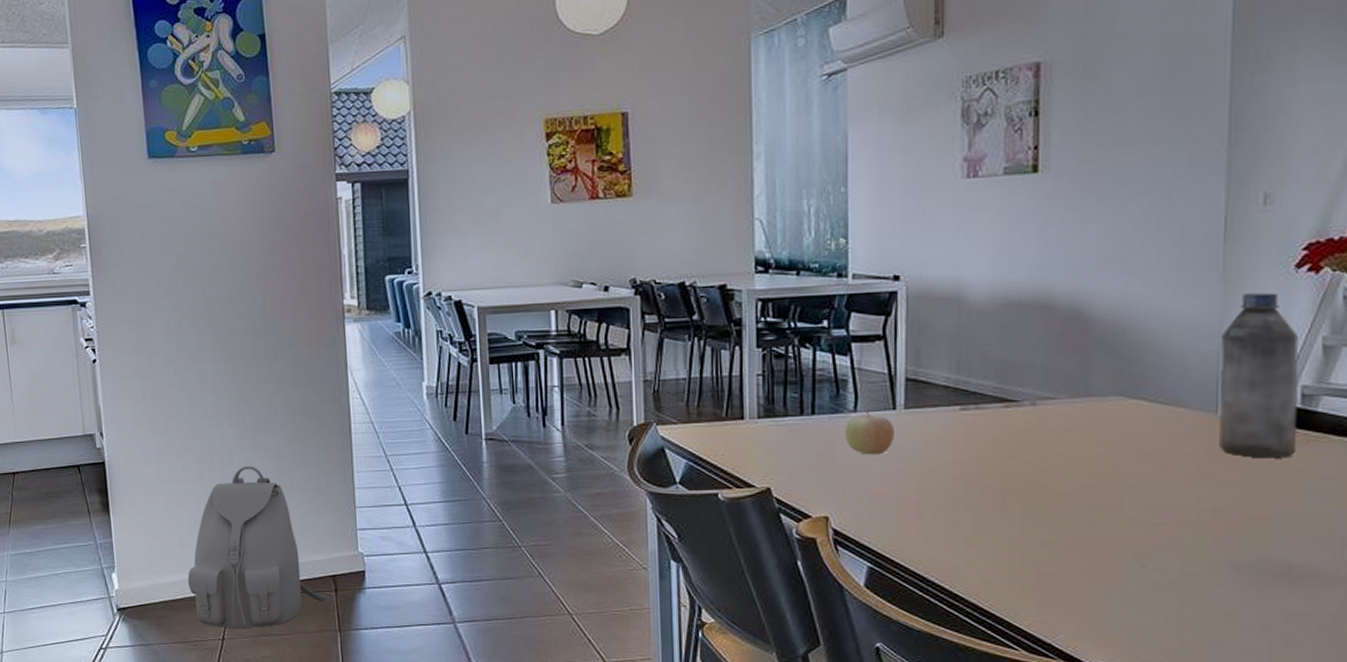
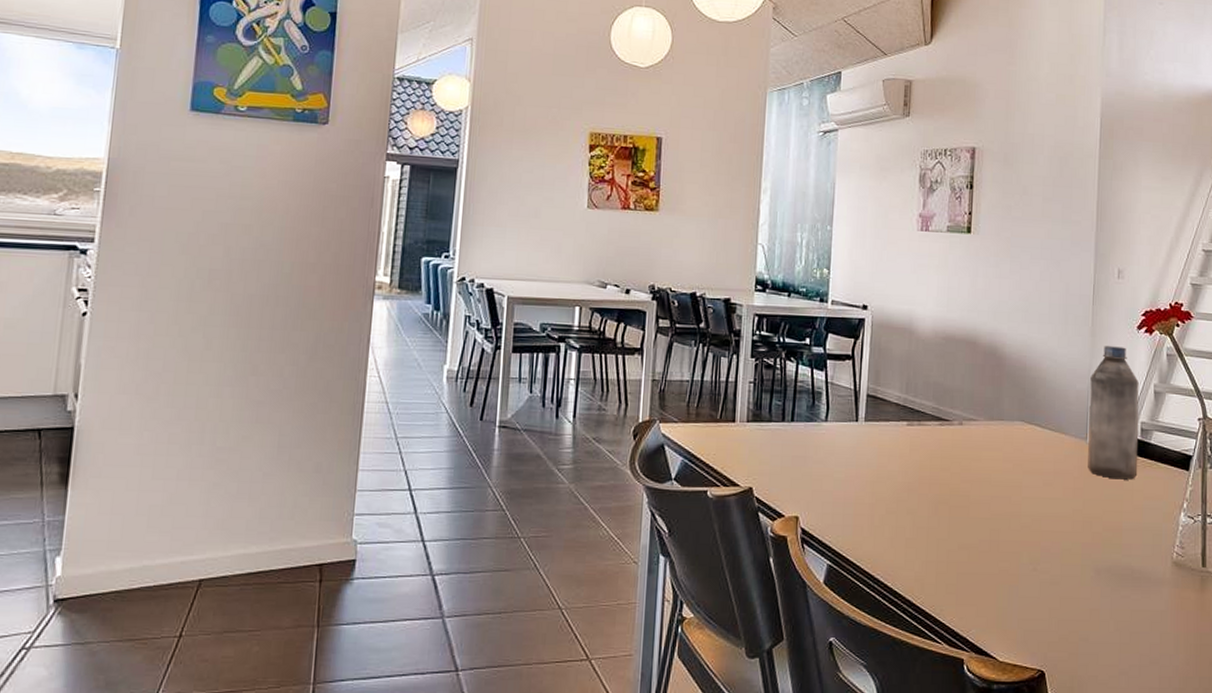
backpack: present [188,465,328,629] -> none [149,440,310,625]
fruit: present [845,409,894,455] -> none [816,419,856,461]

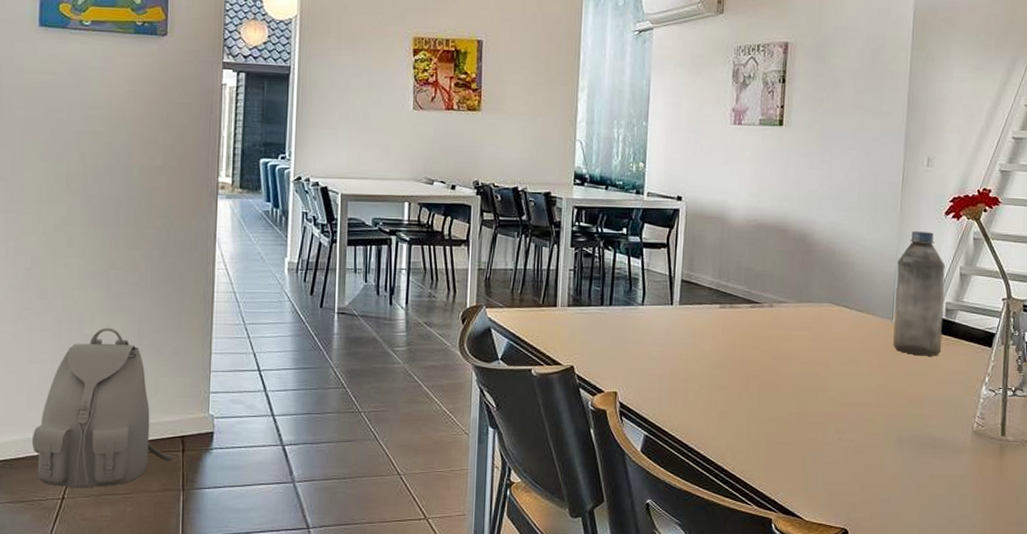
backpack: none [149,440,310,625] -> present [32,327,174,488]

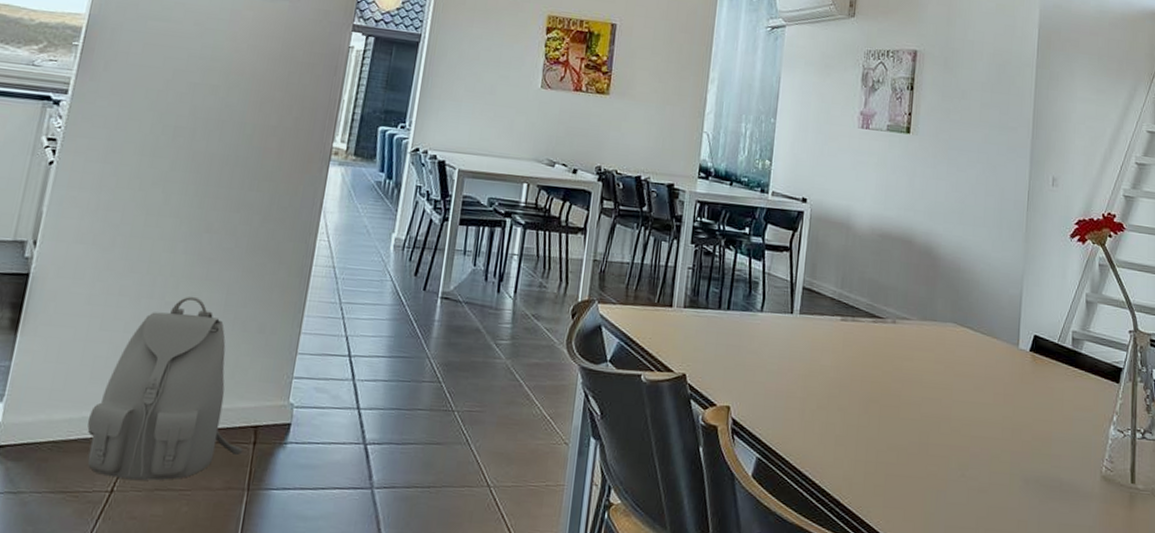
water bottle: present [893,230,945,356] -> none [1018,251,1071,389]

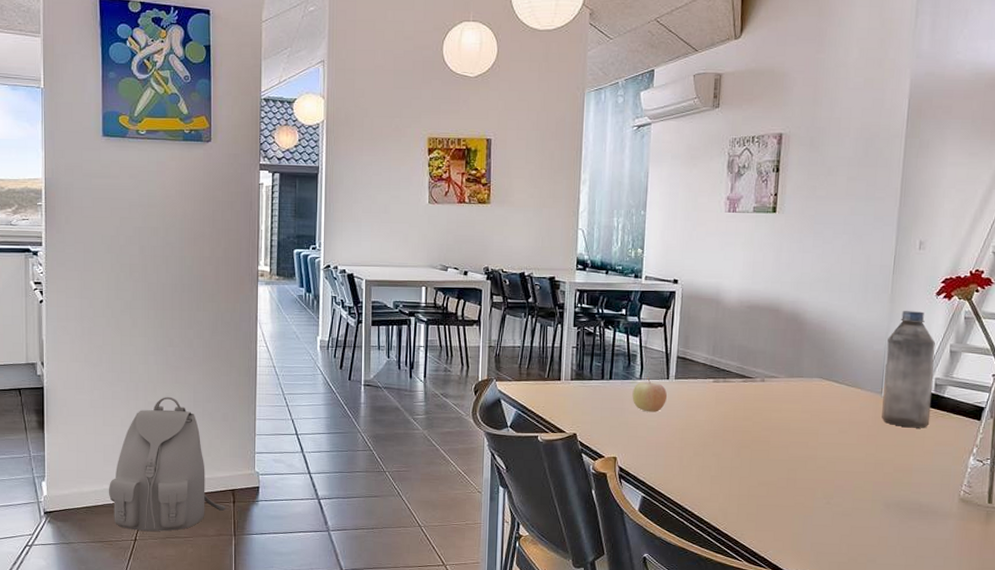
fruit: none [751,310,790,353] -> present [632,377,667,412]
water bottle: none [1018,251,1071,389] -> present [882,310,935,428]

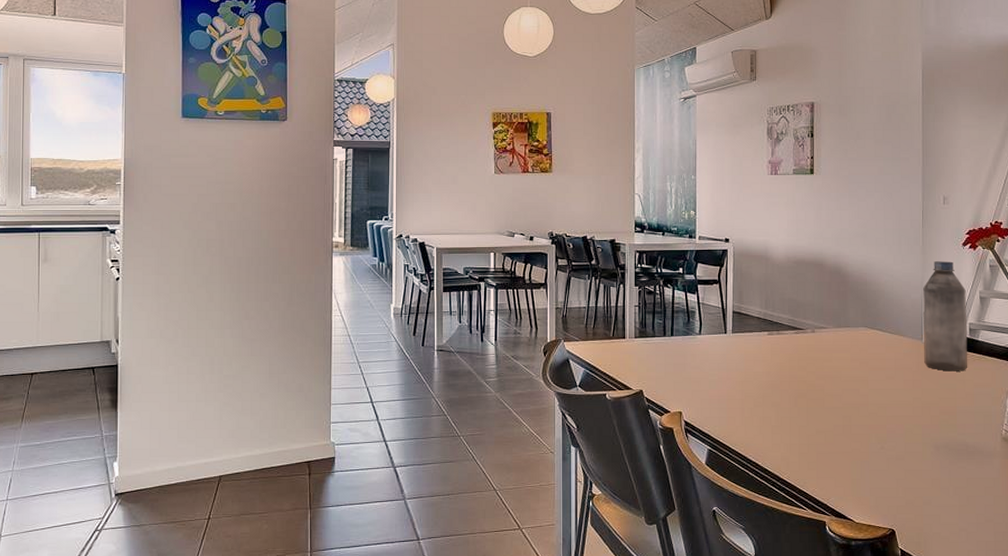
backpack: present [109,396,227,532] -> none [183,369,302,509]
fruit: present [632,377,667,412] -> none [693,333,725,366]

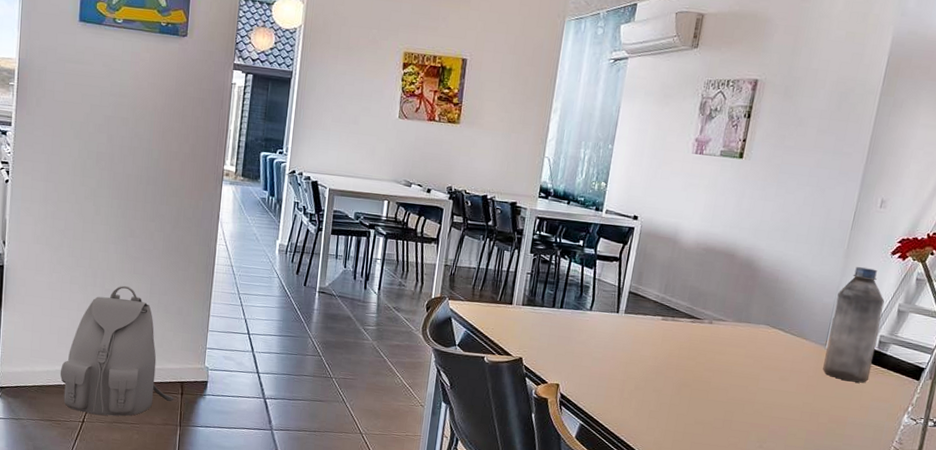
backpack: none [183,369,302,509] -> present [60,285,174,416]

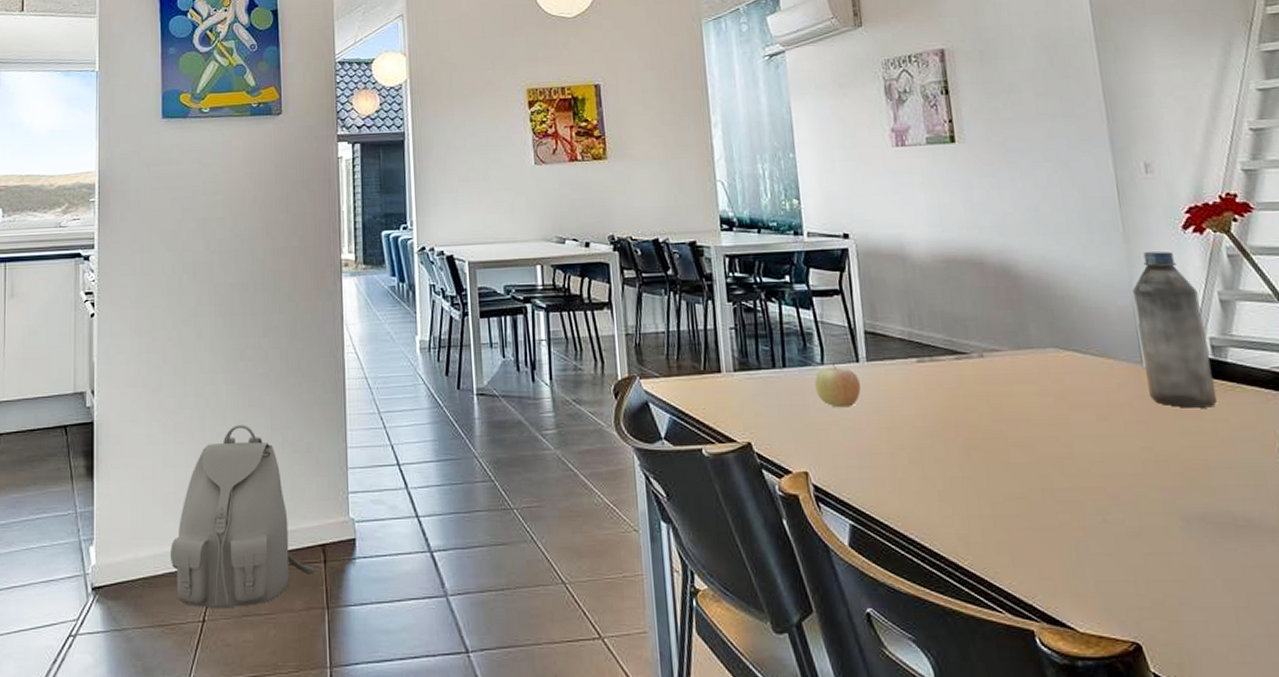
fruit: none [580,309,615,344] -> present [814,361,861,408]

